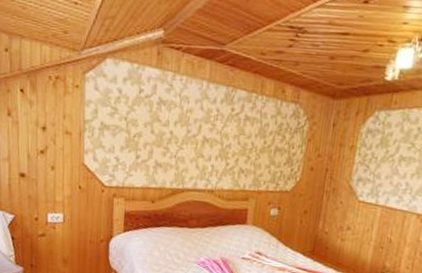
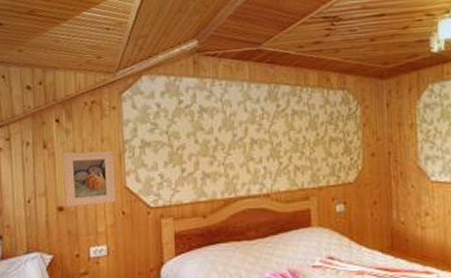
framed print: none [26,123,74,177] -> present [63,151,116,207]

